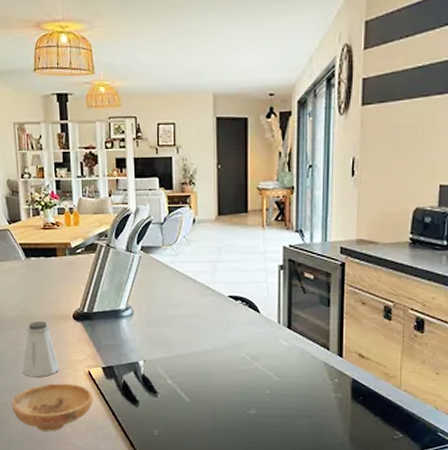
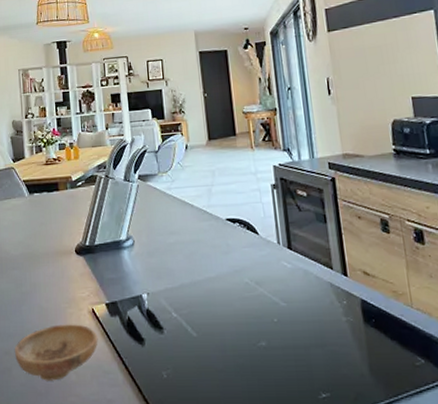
saltshaker: present [23,320,60,378] -> none [26,257,63,320]

